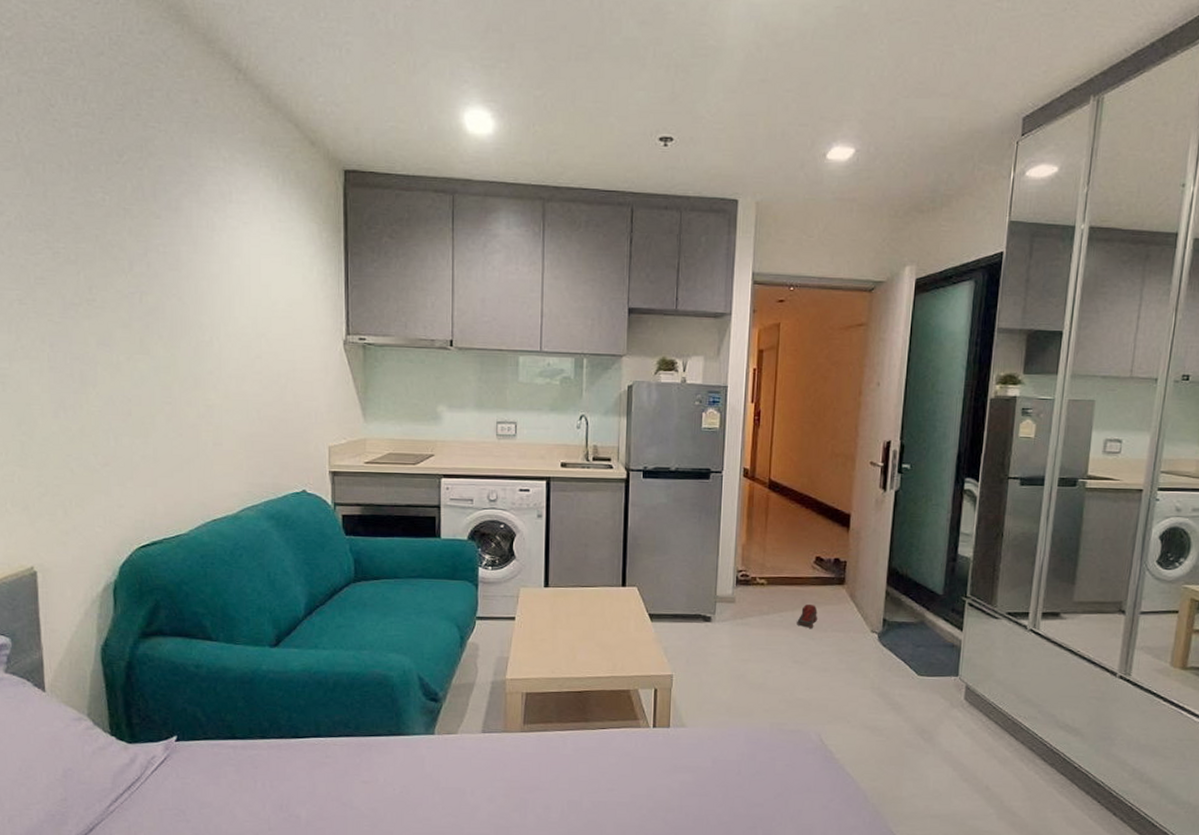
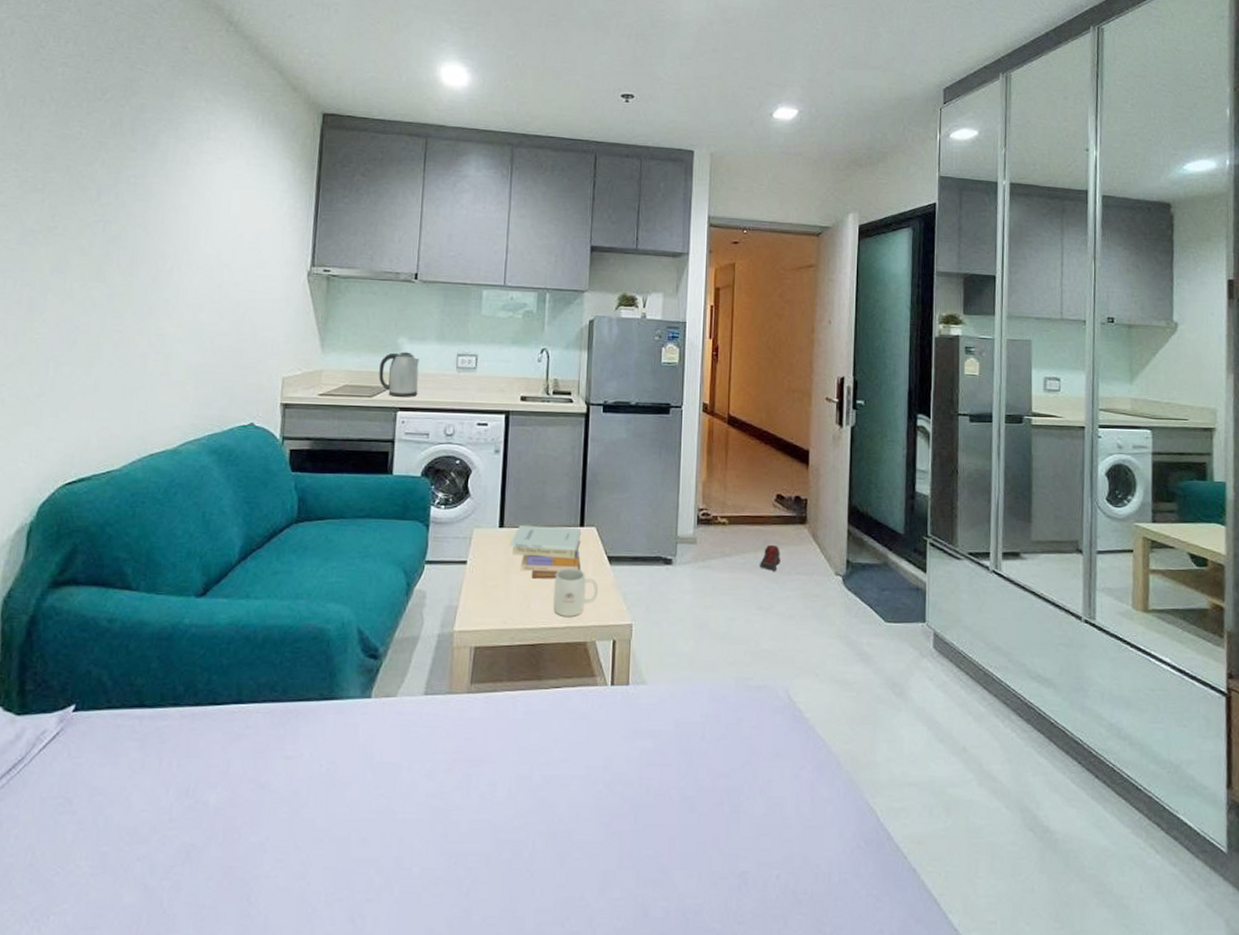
kettle: none [421,420,460,465] -> present [379,352,419,398]
books: none [555,584,624,634] -> present [509,524,582,579]
mug: none [597,624,641,668] -> present [553,567,599,617]

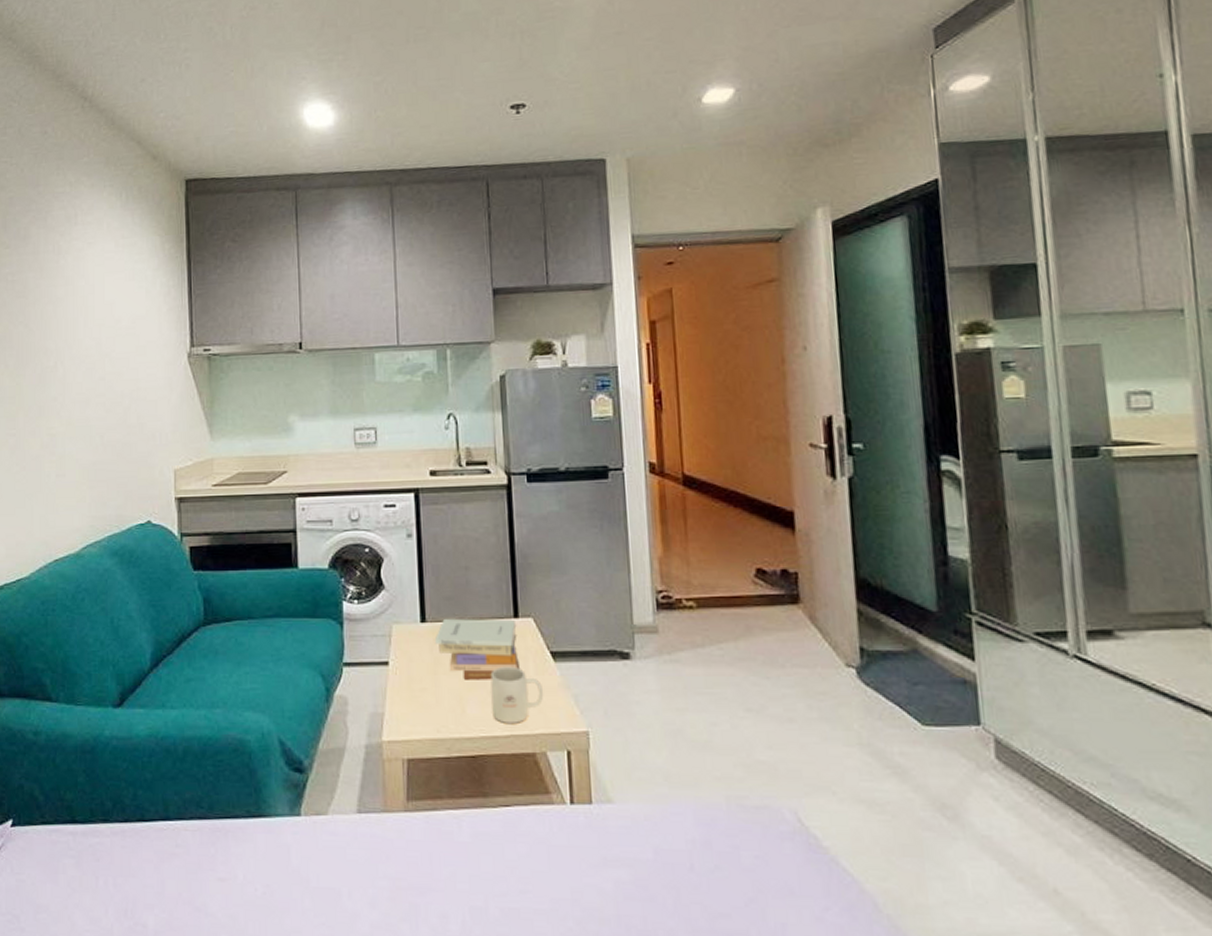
kettle: present [379,352,419,398] -> none [272,431,316,483]
athletic shoe: present [760,544,780,571] -> none [743,630,770,663]

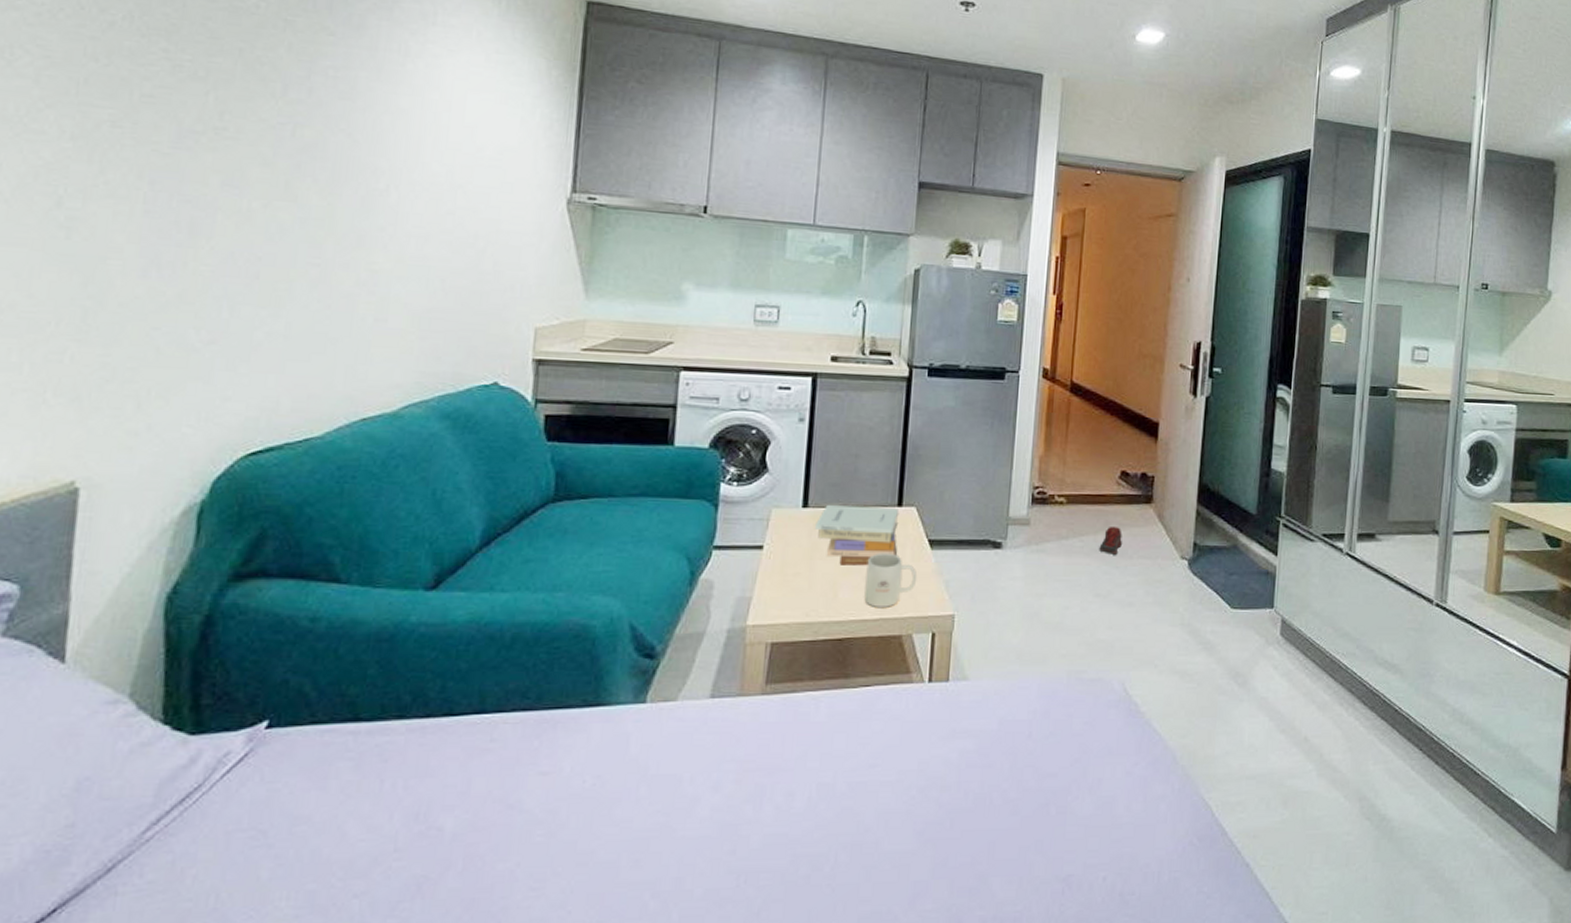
athletic shoe: none [743,630,770,663] -> present [1099,526,1122,555]

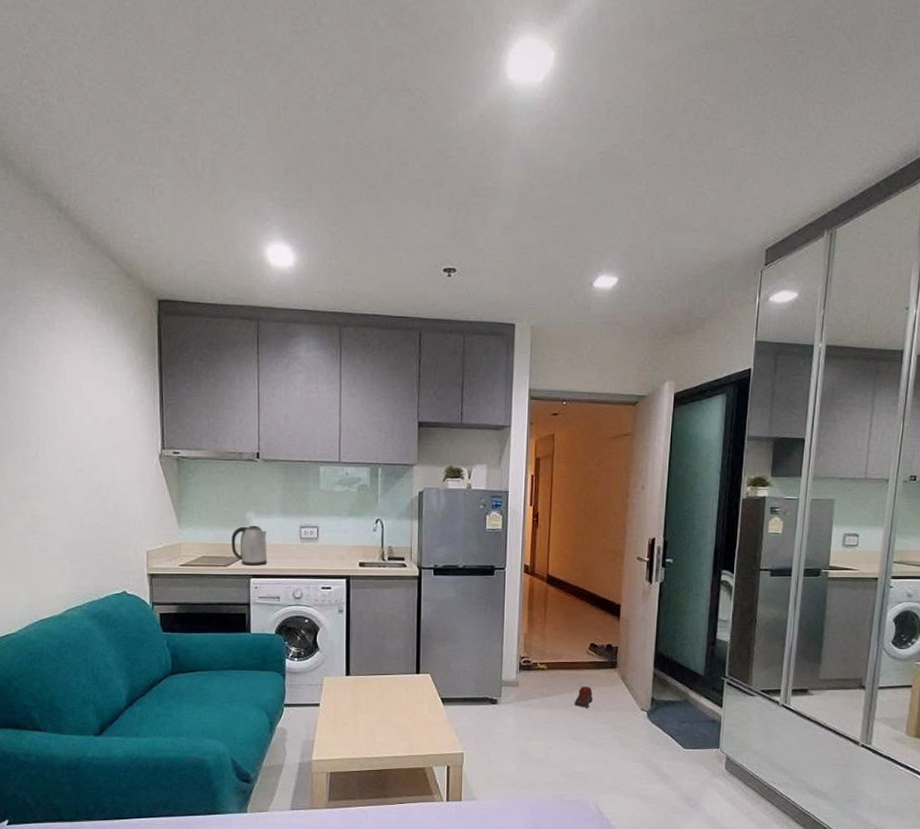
kettle: none [657,300,708,356] -> present [231,525,267,567]
books: present [814,504,900,566] -> none [355,673,418,717]
mug: present [864,552,917,607] -> none [394,708,434,747]

